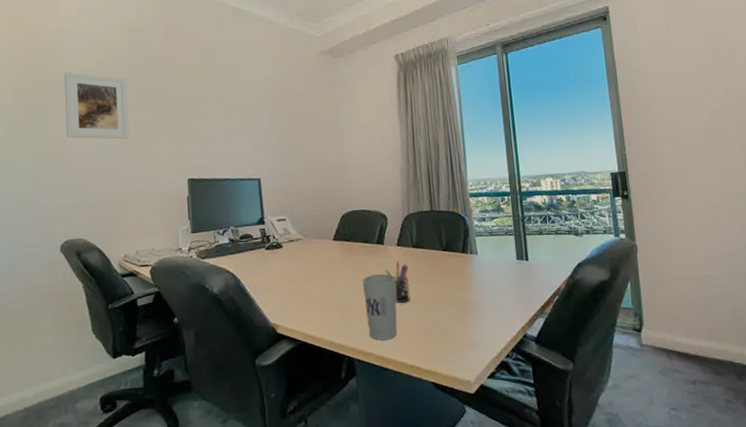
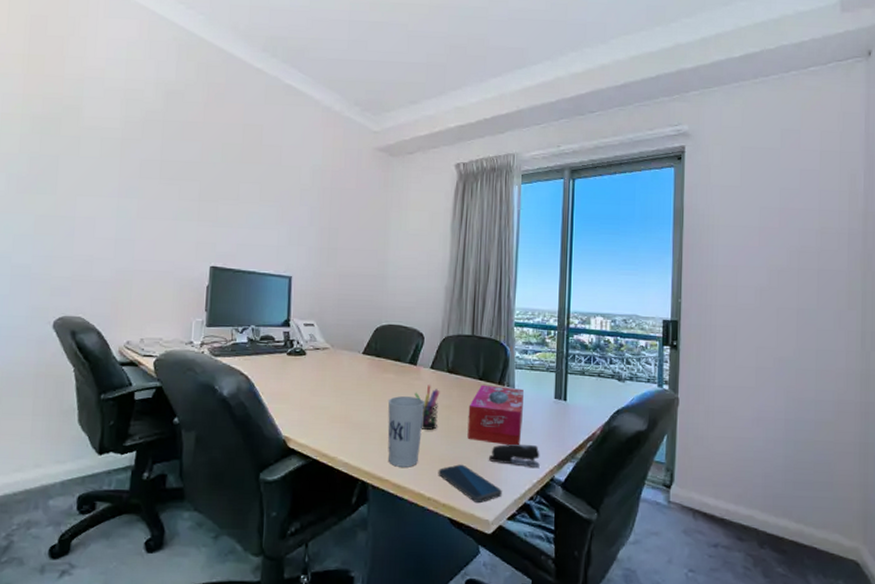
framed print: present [64,72,130,140] -> none [77,128,155,213]
smartphone: none [416,331,480,365] -> present [438,464,502,503]
tissue box: none [437,254,490,309] -> present [467,384,524,446]
stapler: none [461,306,512,327] -> present [488,444,540,467]

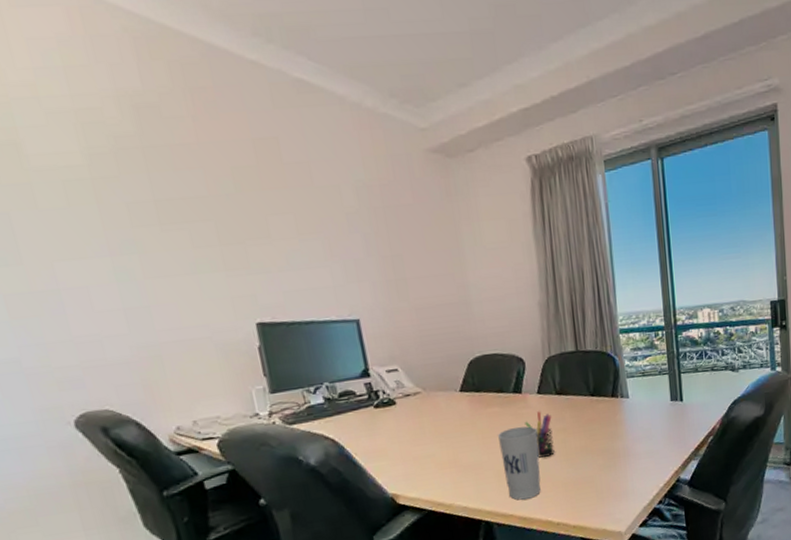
smartphone: present [438,464,502,503] -> none [563,484,631,518]
tissue box: present [467,384,524,446] -> none [584,397,642,459]
stapler: present [488,444,540,467] -> none [612,451,665,476]

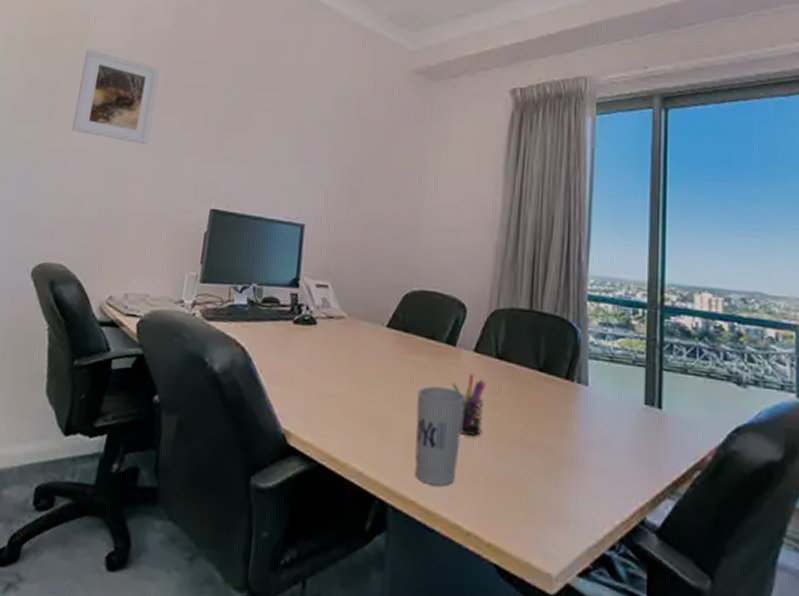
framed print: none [31,169,159,271] -> present [71,49,160,145]

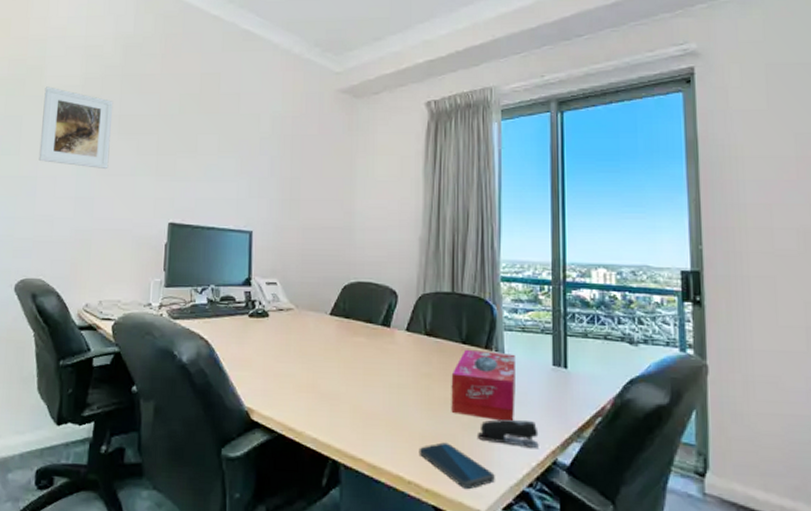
cup: present [415,386,465,486] -> none [360,363,400,445]
pen holder: present [452,373,486,436] -> none [389,350,418,402]
smartphone: none [481,487,570,547] -> present [419,442,495,489]
tissue box: none [522,378,601,469] -> present [451,349,515,422]
stapler: none [551,464,625,503] -> present [476,419,539,448]

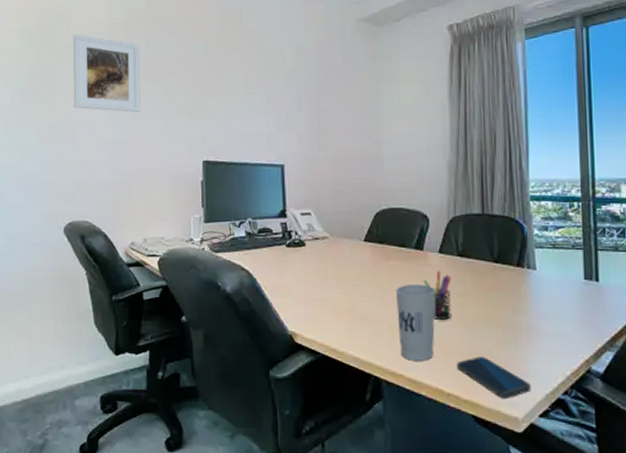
cup: none [360,363,400,445] -> present [396,285,436,361]
pen holder: none [389,350,418,402] -> present [423,271,451,320]
tissue box: present [451,349,515,422] -> none [485,267,549,334]
stapler: present [476,419,539,448] -> none [512,333,573,358]

